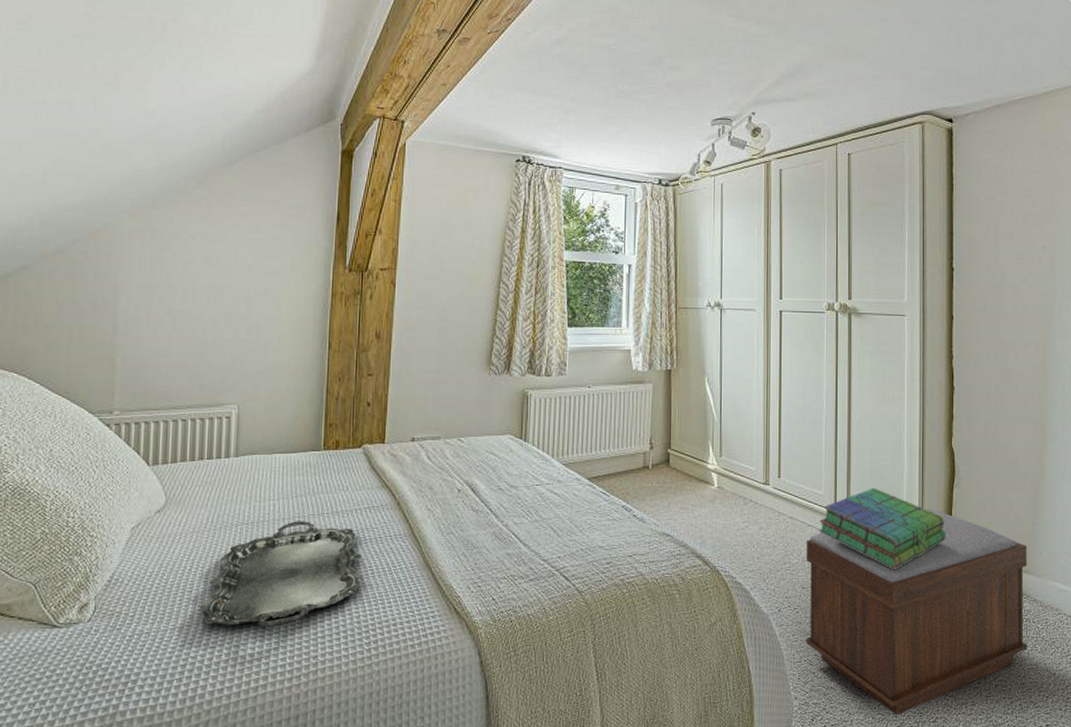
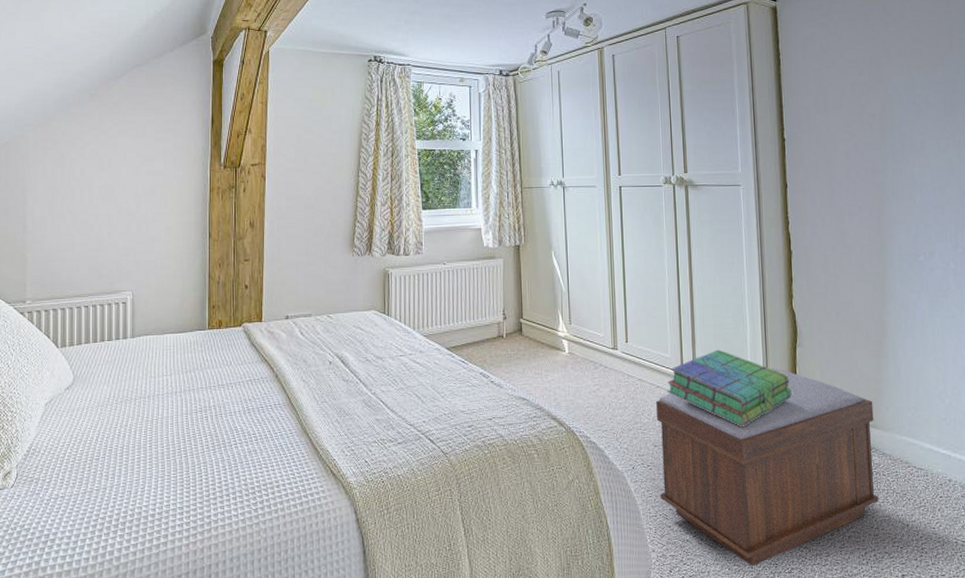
serving tray: present [200,521,363,627] -> none [106,394,248,491]

